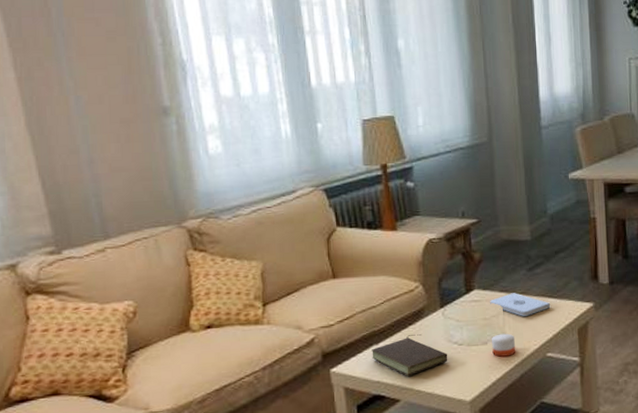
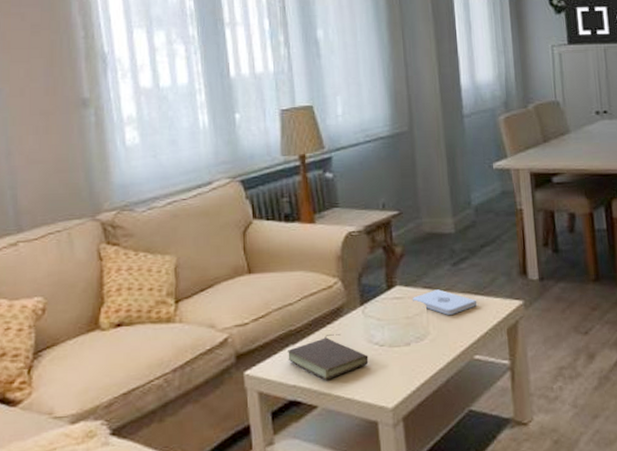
candle: present [492,333,516,357] -> none [415,333,441,359]

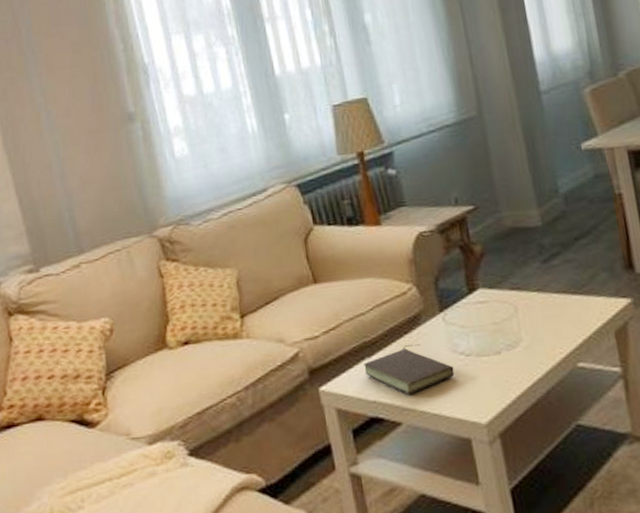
notepad: present [413,289,478,315] -> none [499,290,576,319]

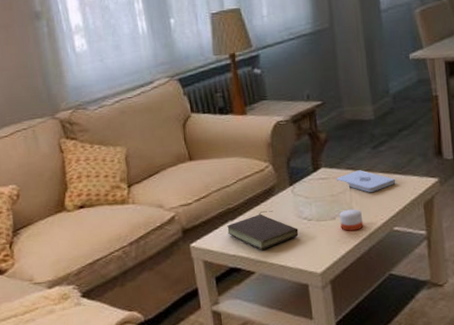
notepad: none [499,290,576,319] -> present [337,170,396,192]
candle: none [506,340,538,369] -> present [340,209,364,231]

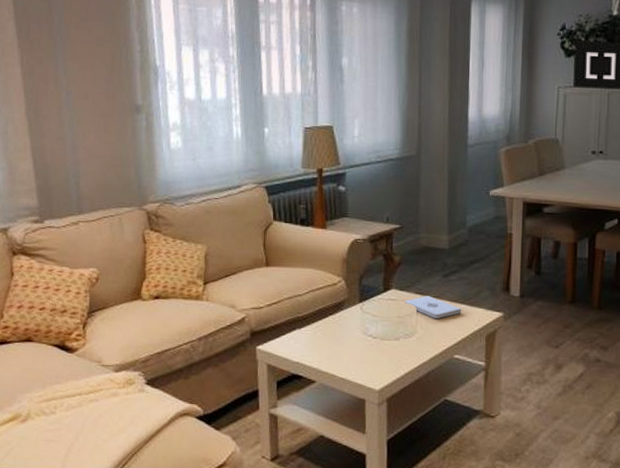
book: present [227,211,299,250] -> none [294,324,362,361]
candle: present [340,209,364,231] -> none [403,332,426,354]

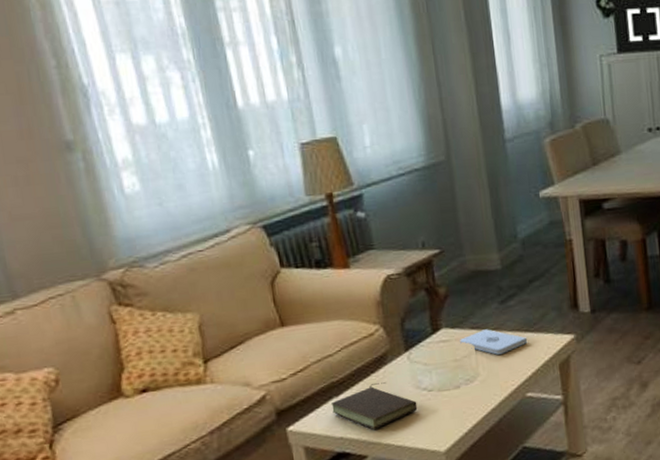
book: none [294,324,362,361] -> present [331,382,418,430]

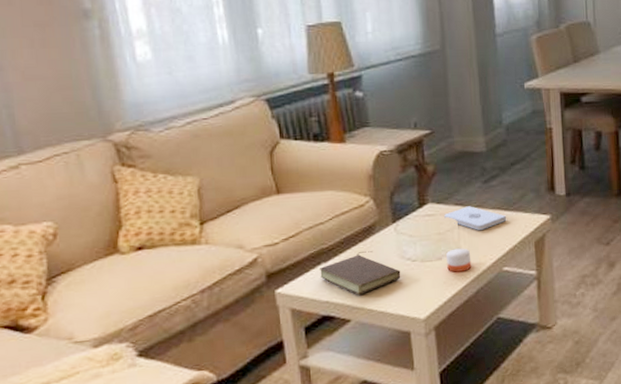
candle: none [464,374,492,401] -> present [446,248,472,273]

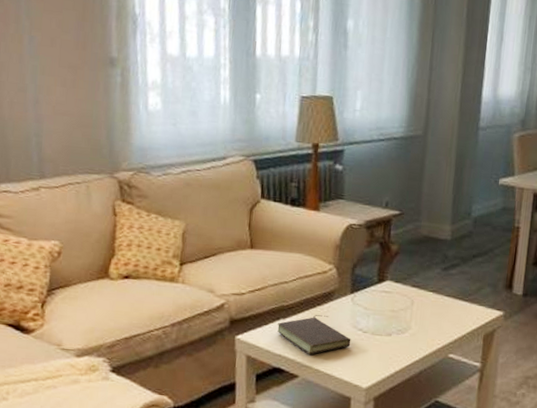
notepad: present [444,206,507,230] -> none [400,289,461,315]
candle: present [446,248,472,273] -> none [395,328,420,351]

